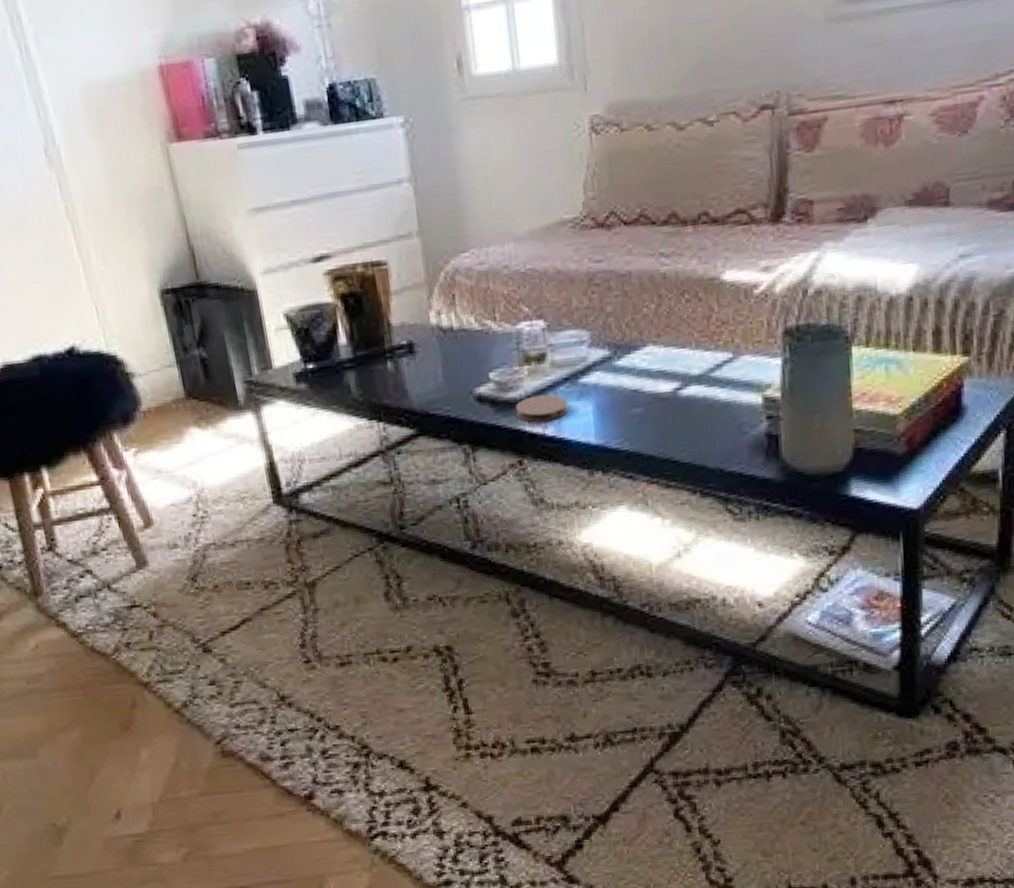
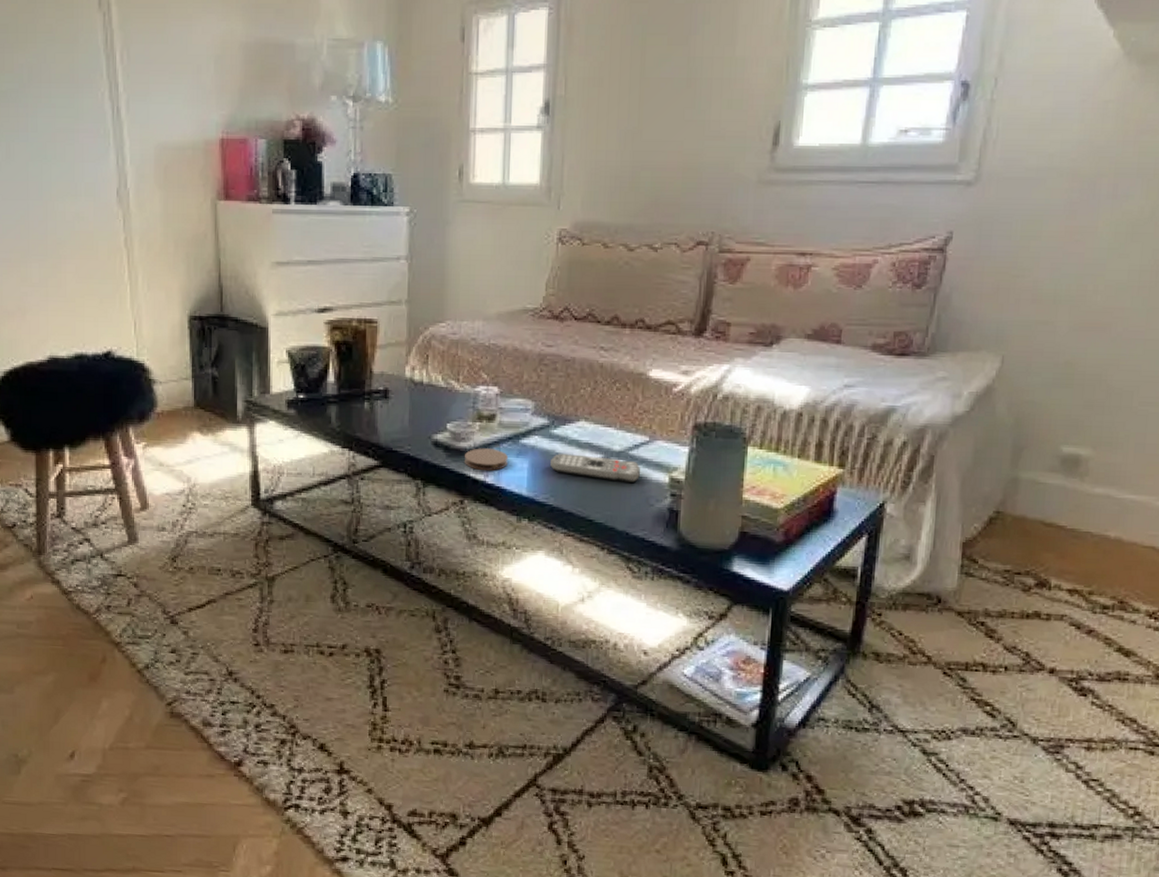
remote control: none [619,384,728,412] -> present [550,454,641,483]

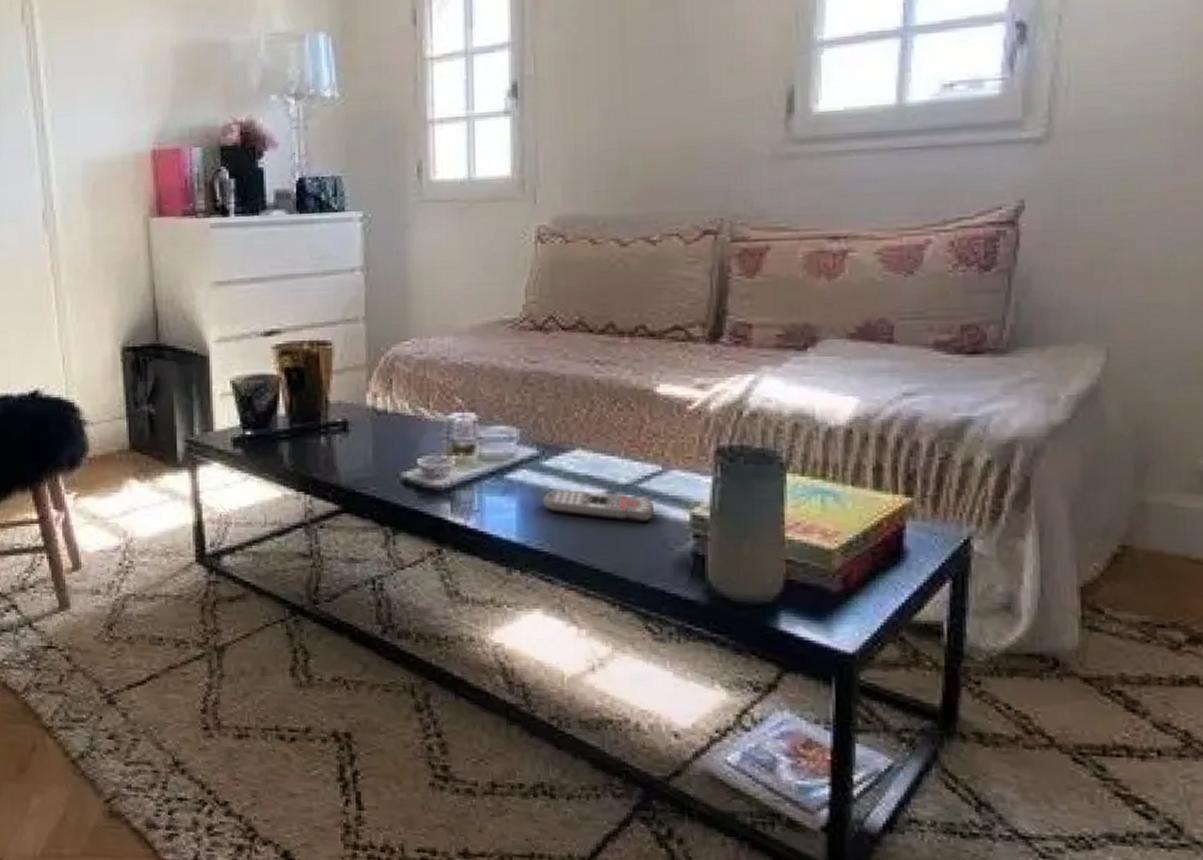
coaster: present [464,448,509,471] -> none [439,486,493,514]

